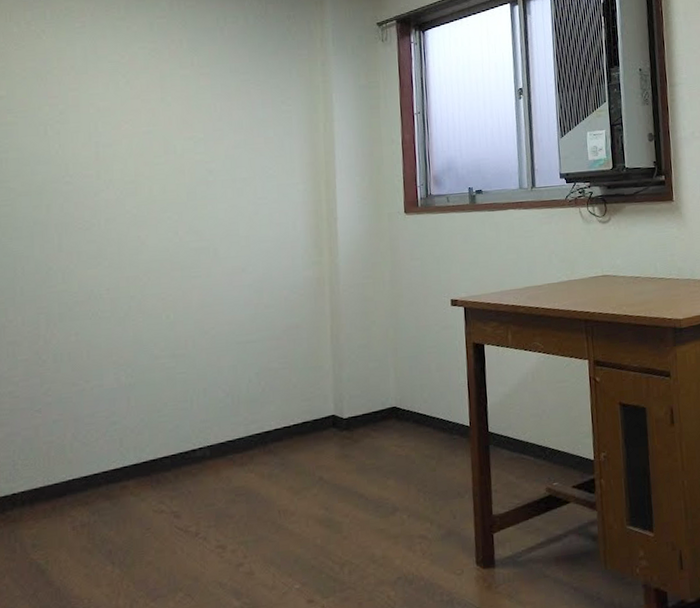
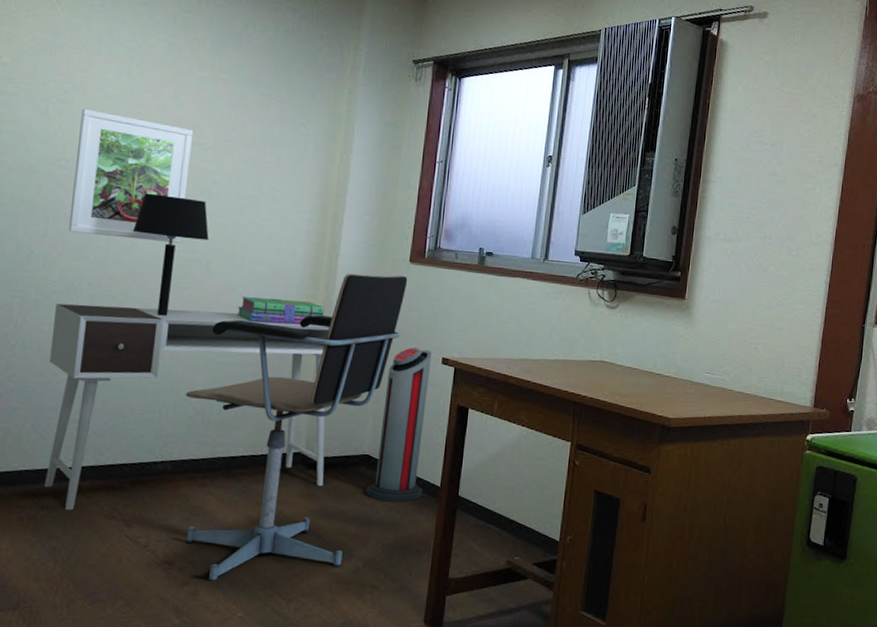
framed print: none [78,124,186,243] -> present [68,108,194,243]
desk: none [79,289,358,511] -> present [43,303,330,510]
table lamp: none [141,190,213,307] -> present [133,193,209,316]
office chair: none [213,227,407,559] -> present [185,273,408,582]
stack of books: none [249,268,332,298] -> present [237,297,324,325]
air purifier: none [399,294,454,450] -> present [366,347,432,502]

